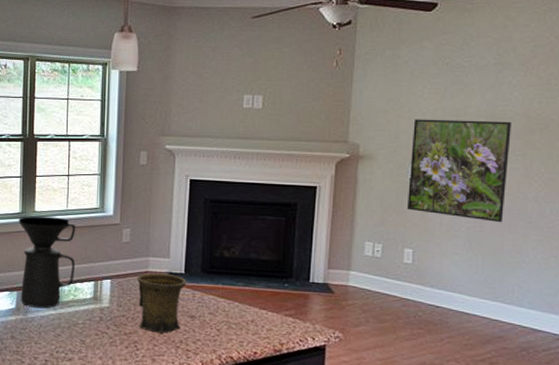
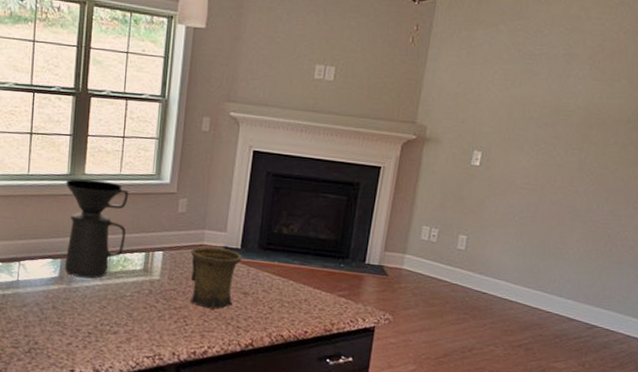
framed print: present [406,119,511,223] -> none [465,105,572,215]

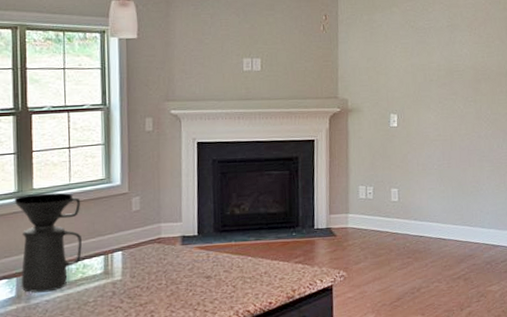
mug: present [189,246,243,309] -> none [150,238,201,299]

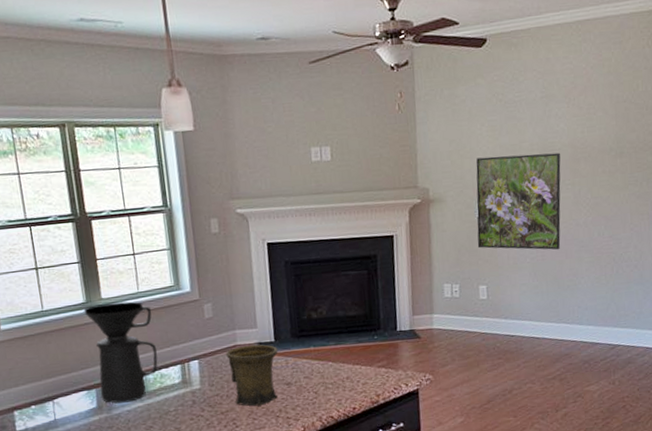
mug: none [150,238,201,299] -> present [226,344,278,406]
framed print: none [390,73,465,159] -> present [476,152,561,250]

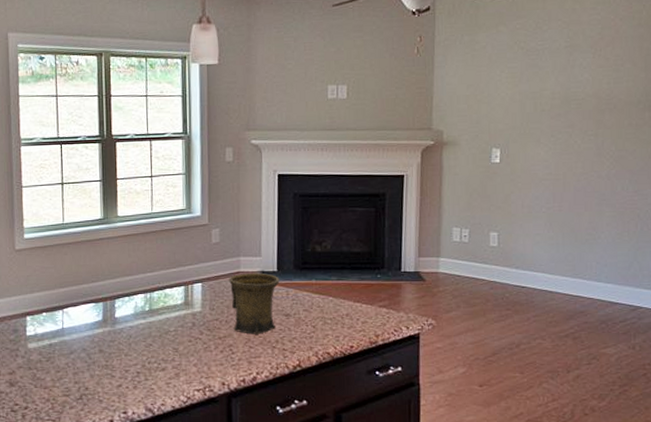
coffee maker: present [83,301,158,403] -> none [100,221,163,318]
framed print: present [476,152,561,250] -> none [490,102,584,202]

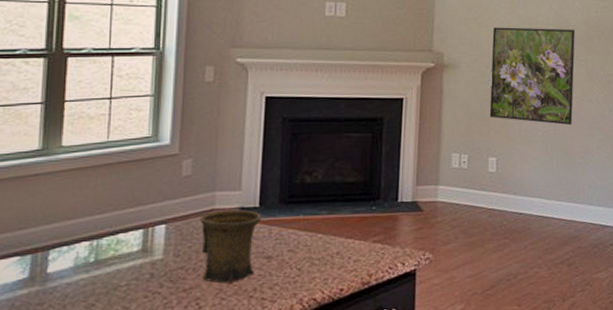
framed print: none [490,102,584,202] -> present [489,27,575,126]

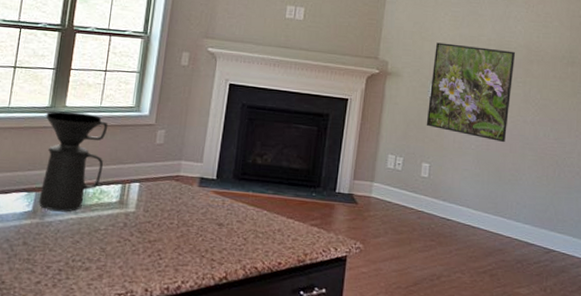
coffee maker: none [36,151,120,274] -> present [38,111,109,212]
mug: present [200,209,262,283] -> none [164,177,218,242]

